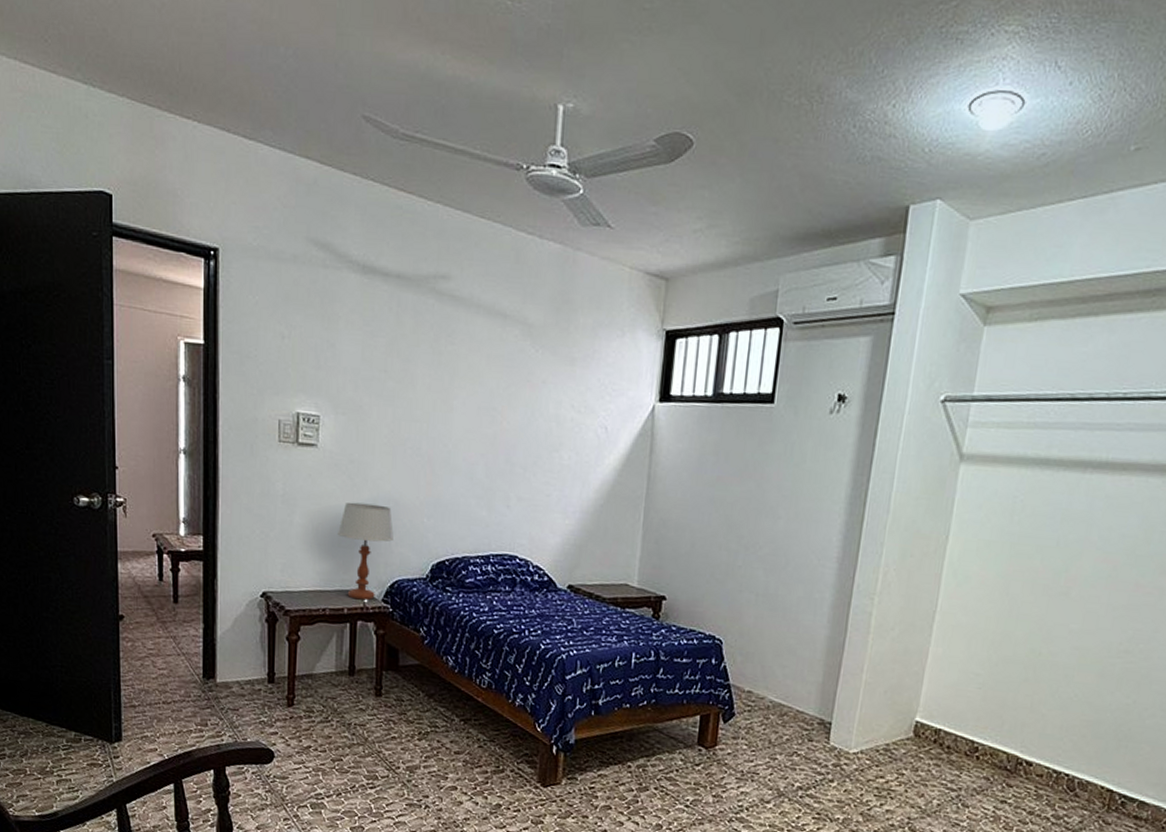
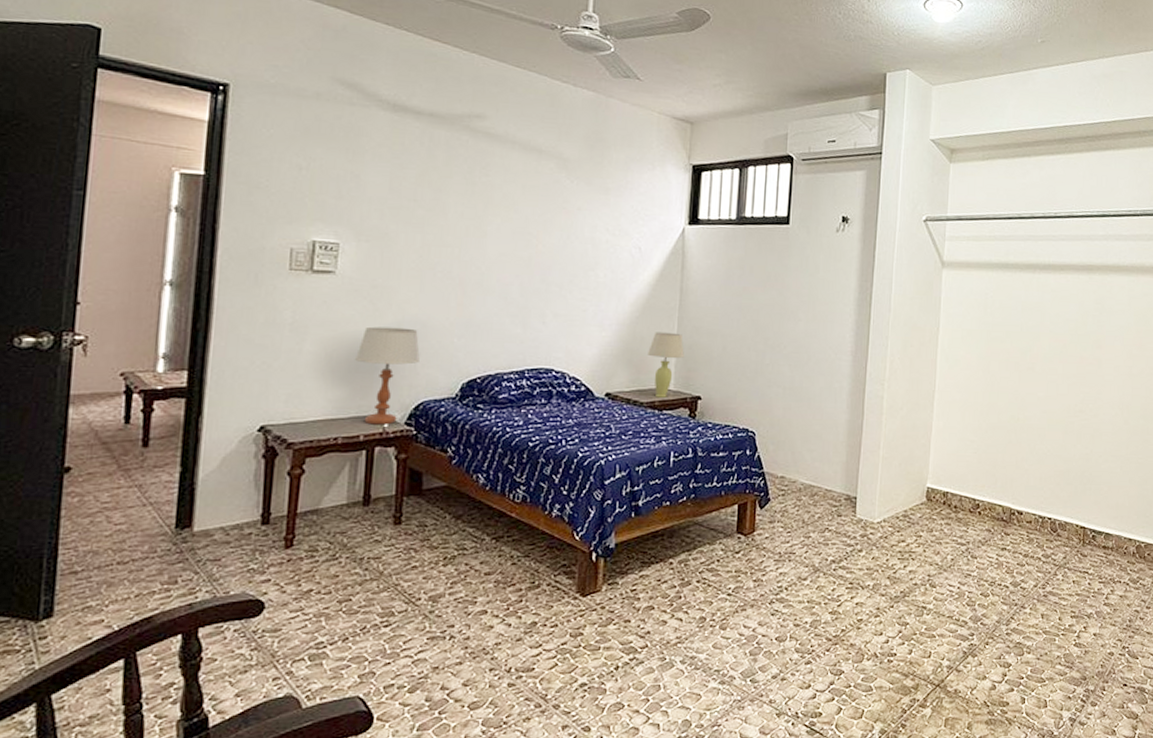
table lamp: none [612,522,650,595] -> present [648,332,684,398]

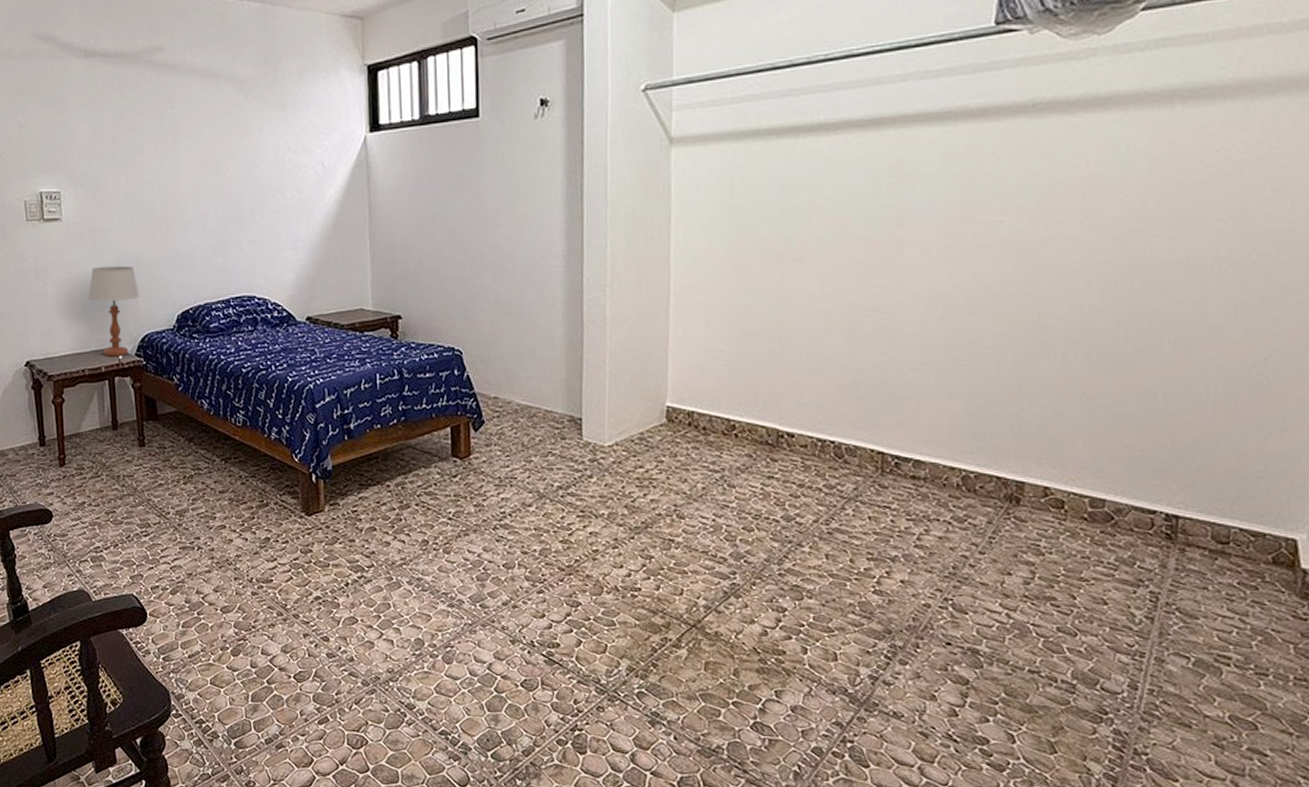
table lamp: present [648,332,684,398] -> none [343,250,379,319]

